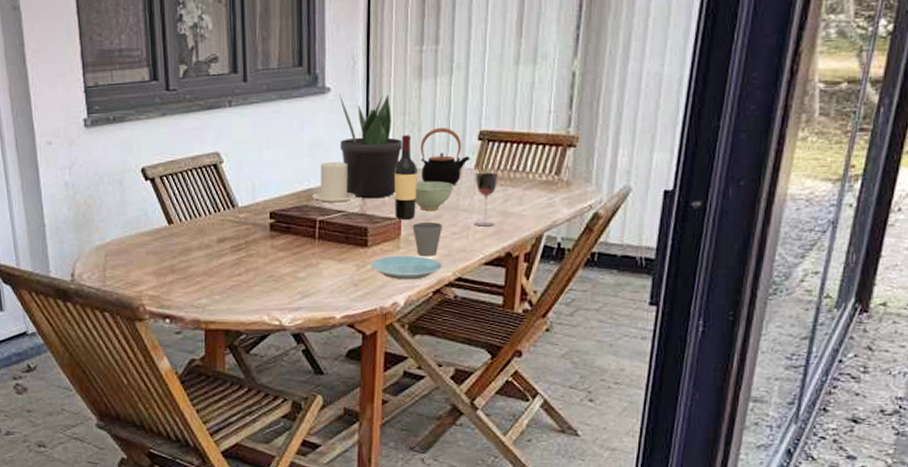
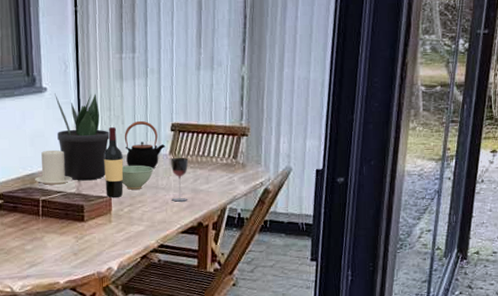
plate: present [370,255,443,280] -> none [87,227,148,248]
cup: present [412,222,442,256] -> none [121,199,146,228]

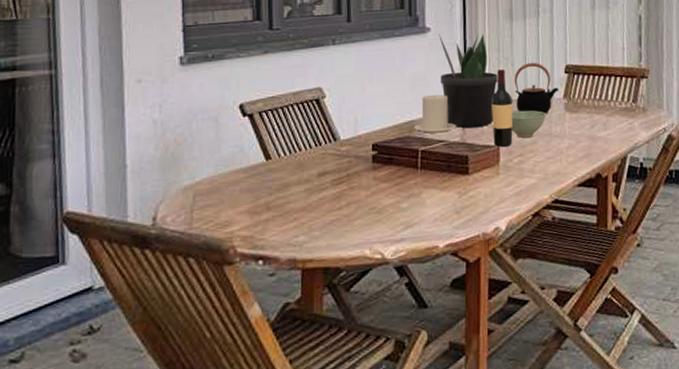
wineglass: present [171,158,189,202] -> none [565,102,585,151]

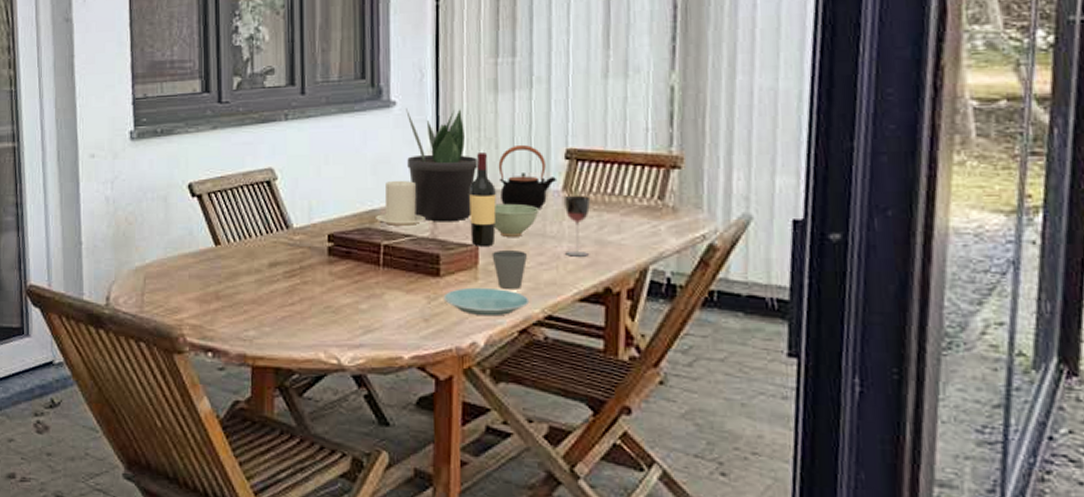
plate: none [471,180,541,205] -> present [443,287,530,317]
cup: none [510,148,538,181] -> present [492,251,527,289]
wineglass: none [565,102,585,151] -> present [565,196,591,257]

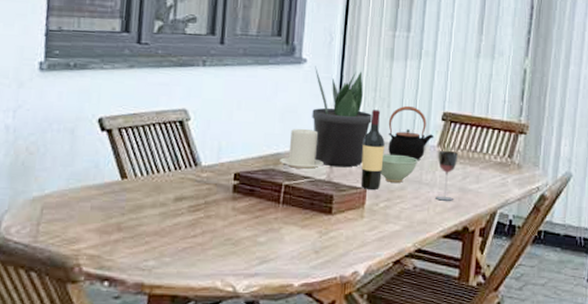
plate: present [443,287,530,317] -> none [333,224,404,249]
cup: present [492,251,527,289] -> none [377,193,405,226]

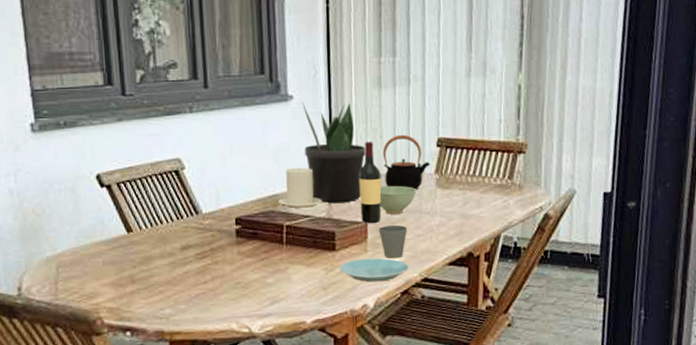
plate: none [333,224,404,249] -> present [338,258,410,282]
cup: none [377,193,405,226] -> present [378,225,407,258]
wineglass: present [436,151,459,201] -> none [437,178,457,229]

